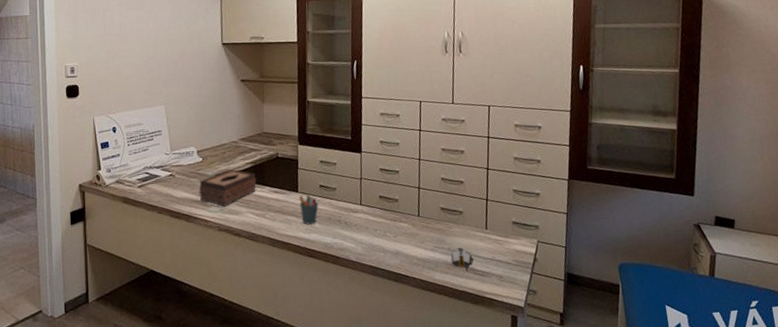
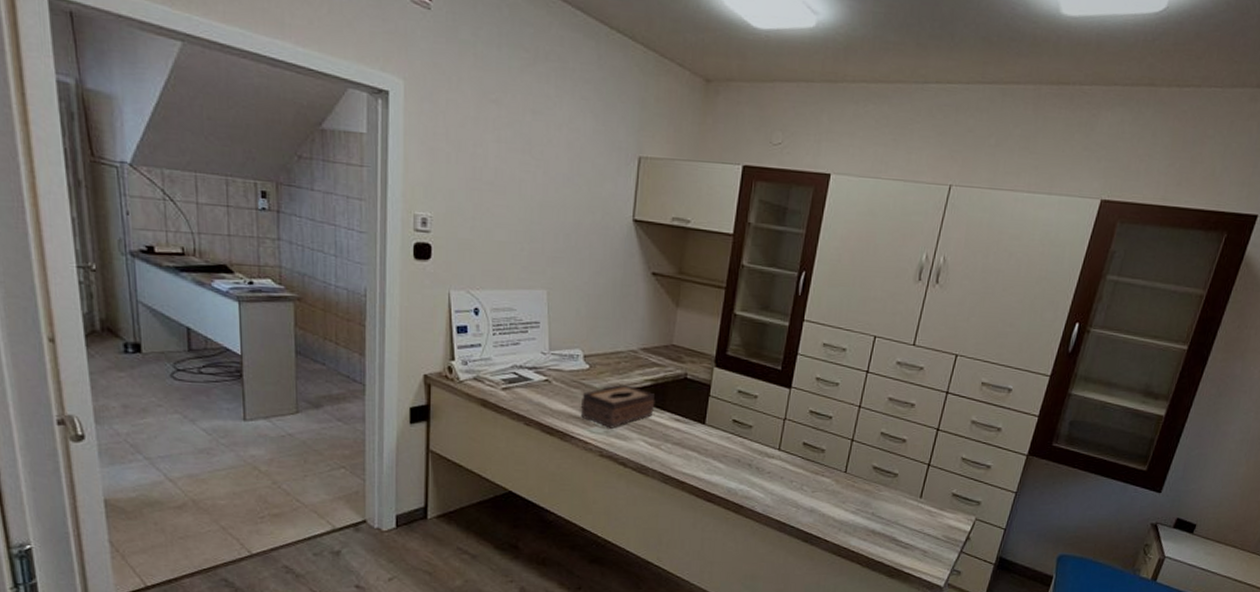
pen holder: present [299,195,319,225] -> none [704,429,729,465]
computer mouse: present [451,247,474,272] -> none [873,513,900,542]

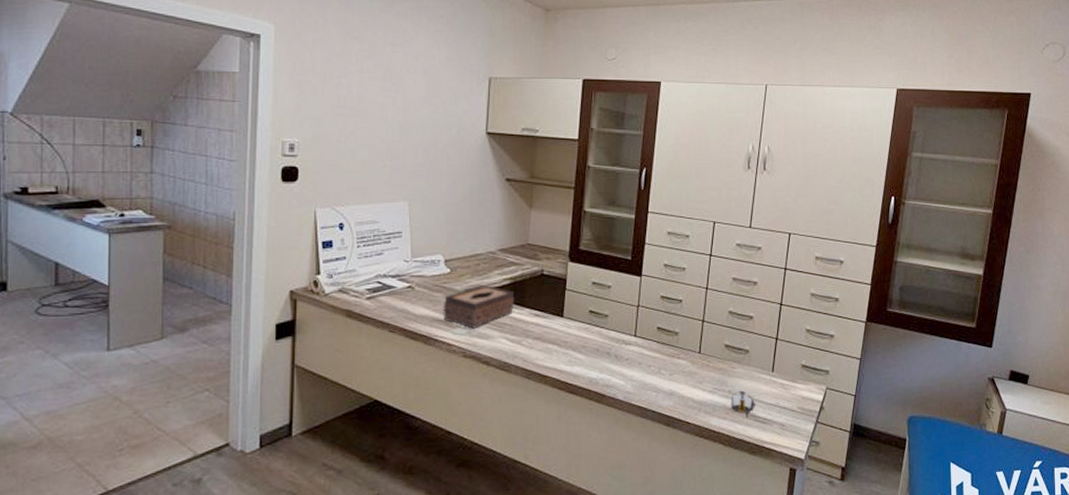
computer mouse: none [873,513,900,542] -> present [731,390,756,418]

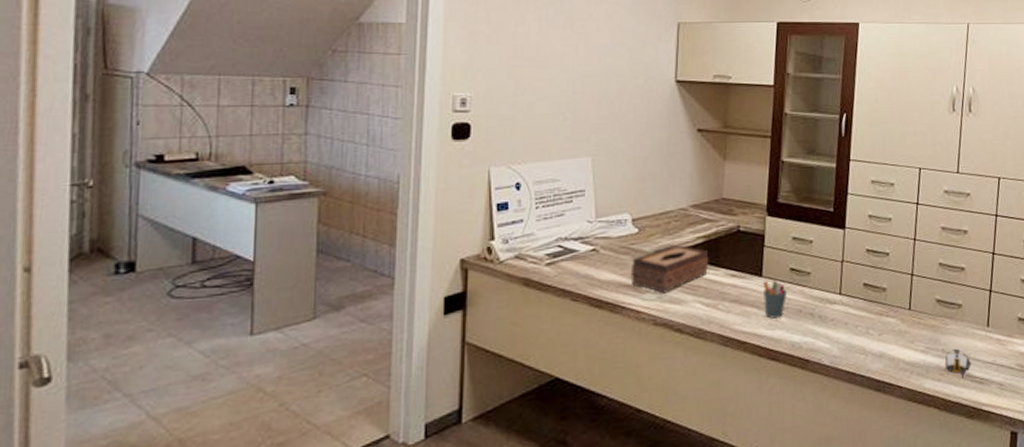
pen holder: none [564,321,587,356] -> present [763,280,788,319]

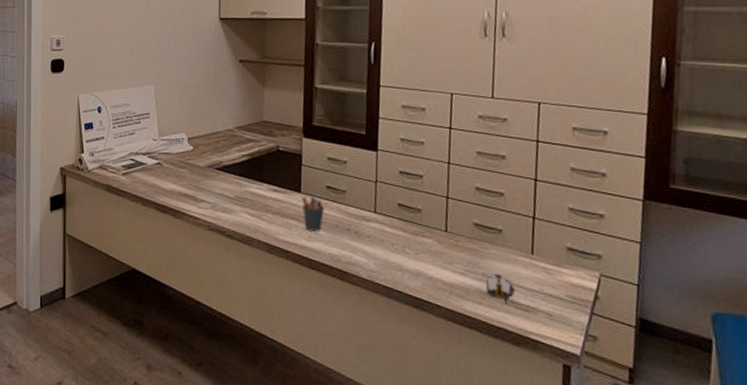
tissue box: present [630,245,709,294] -> none [188,161,253,203]

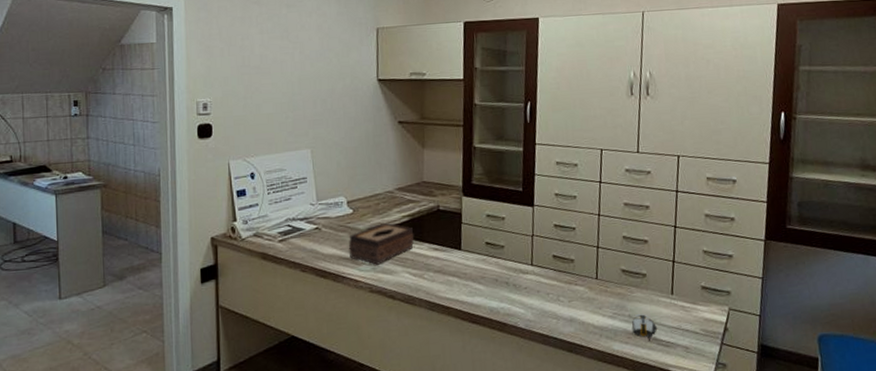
tissue box: none [188,161,253,203] -> present [348,223,414,265]
pen holder: present [302,197,325,231] -> none [462,253,485,287]

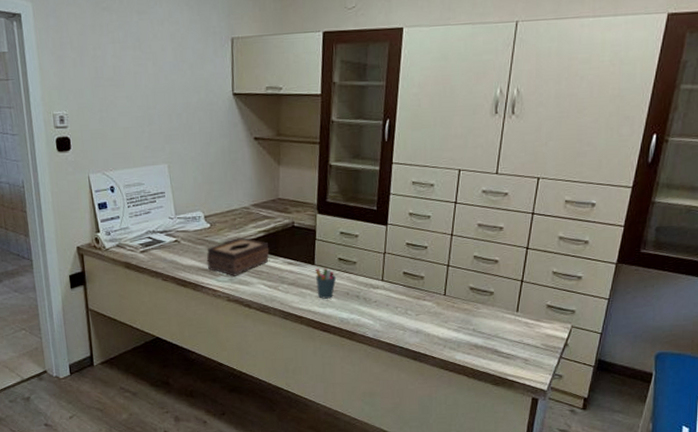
pen holder: none [462,253,485,287] -> present [316,268,337,299]
computer mouse: present [632,314,658,342] -> none [476,328,500,354]

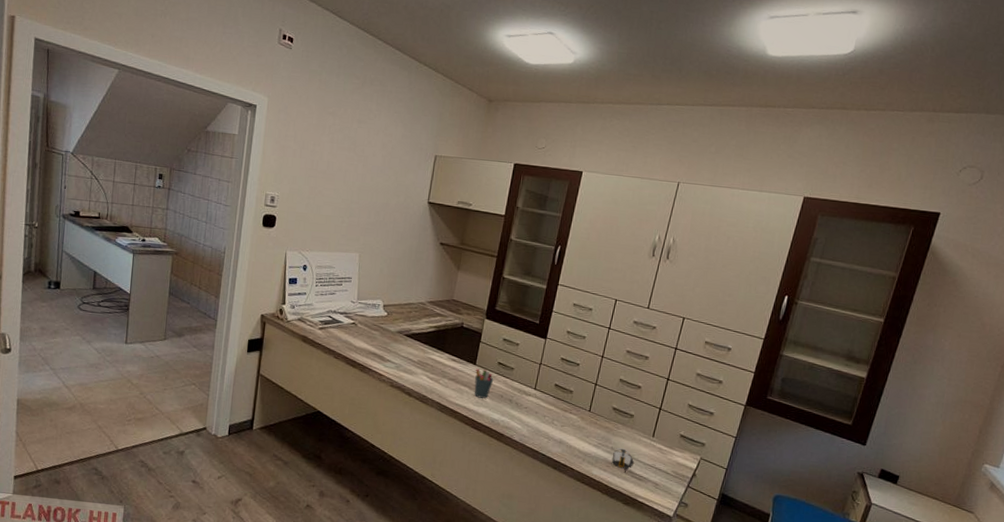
tissue box: present [206,238,270,277] -> none [377,329,437,365]
computer mouse: none [476,328,500,354] -> present [612,448,635,473]

